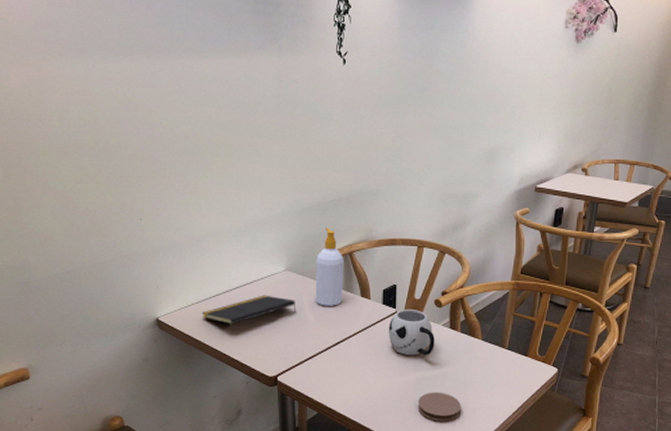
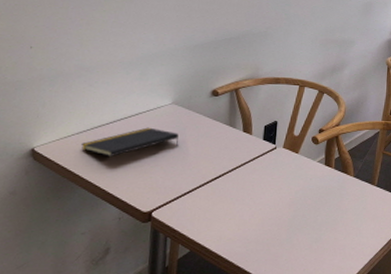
soap bottle: present [315,228,343,306] -> none [198,64,230,140]
mug: present [388,308,435,356] -> none [266,145,310,192]
coaster: present [417,392,461,422] -> none [289,228,332,260]

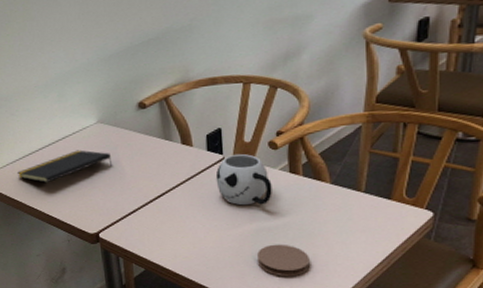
mug: none [266,145,310,192] -> present [215,153,272,206]
coaster: none [289,228,332,260] -> present [256,244,310,277]

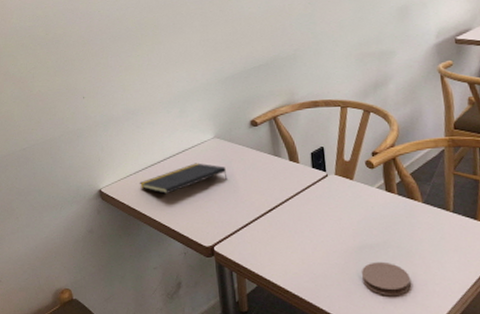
mug: present [215,153,272,206] -> none [320,171,372,222]

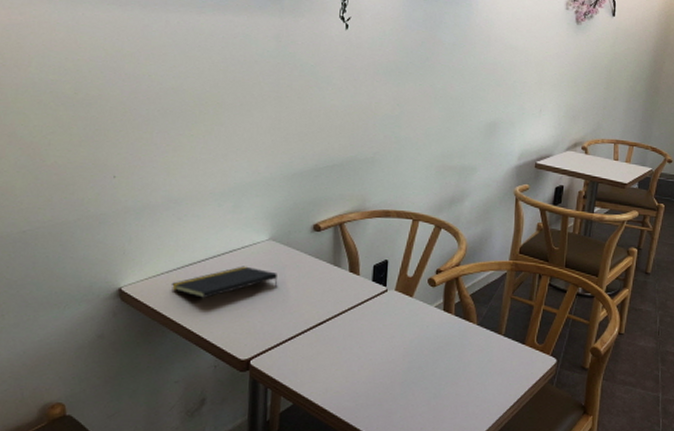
coaster: present [361,261,411,297] -> none [404,382,452,418]

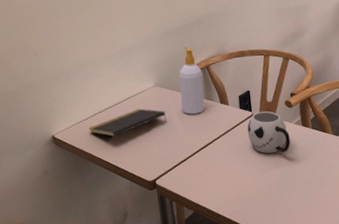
soap bottle: none [299,195,333,281] -> present [179,47,205,115]
mug: none [376,287,427,341] -> present [247,111,291,154]

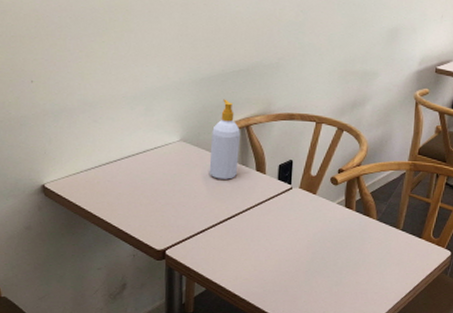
notepad: present [88,108,167,137] -> none [90,165,189,194]
mug: present [247,111,291,154] -> none [282,185,329,234]

